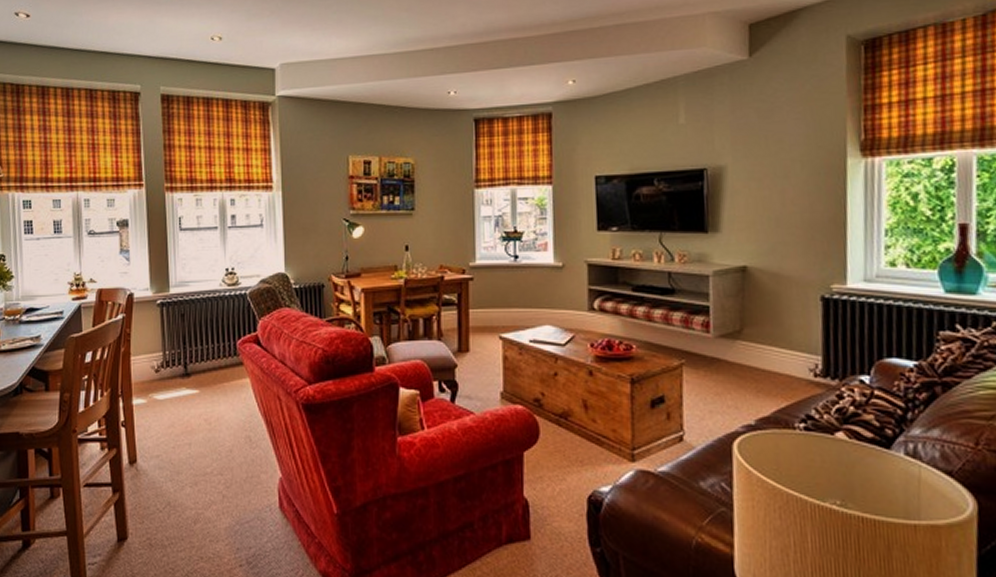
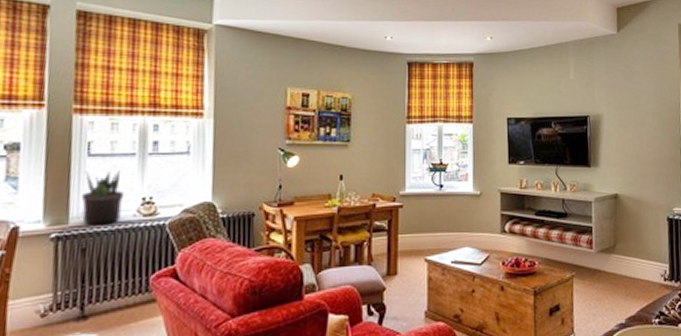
planter: none [177,243,211,294] -> present [80,171,125,226]

